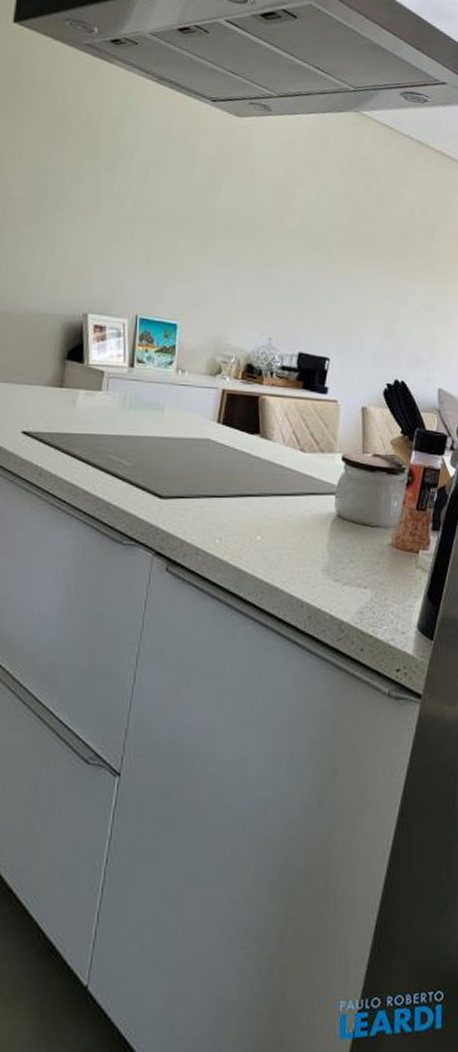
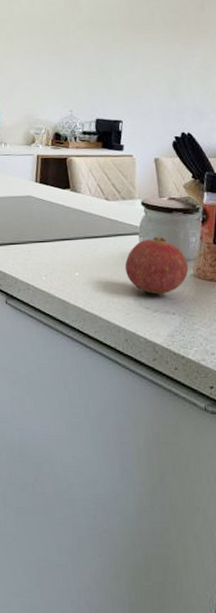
fruit: none [315,499,387,565] -> present [124,237,189,295]

